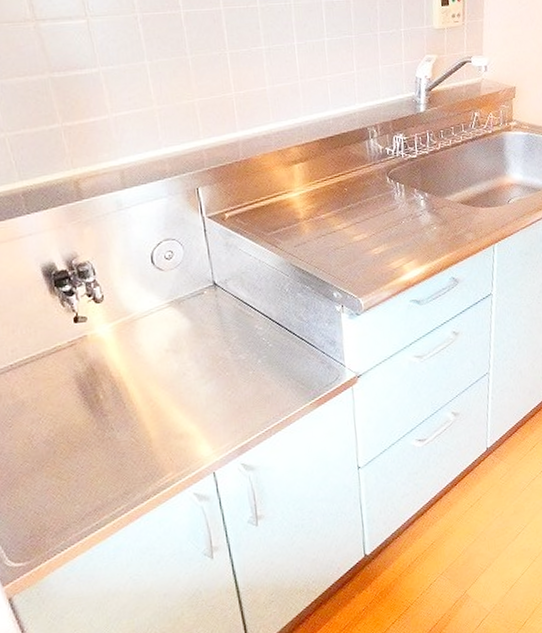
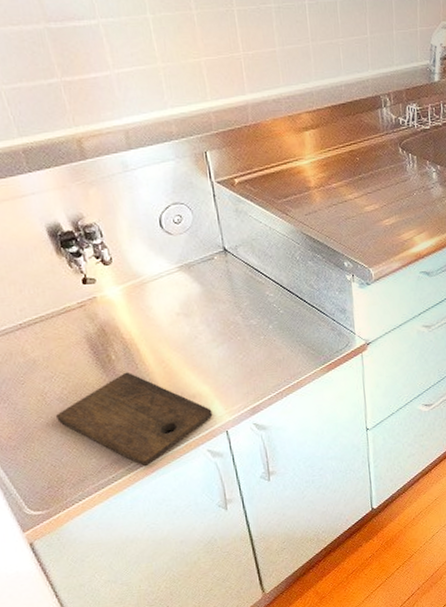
cutting board: none [42,411,200,513] -> present [56,372,213,467]

